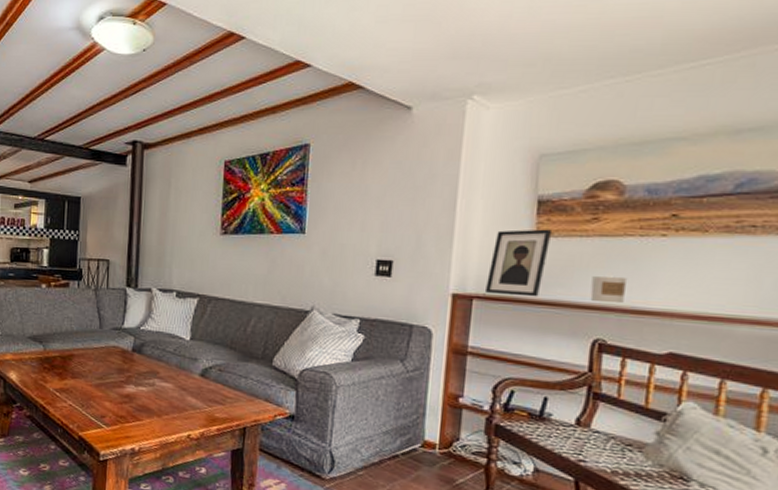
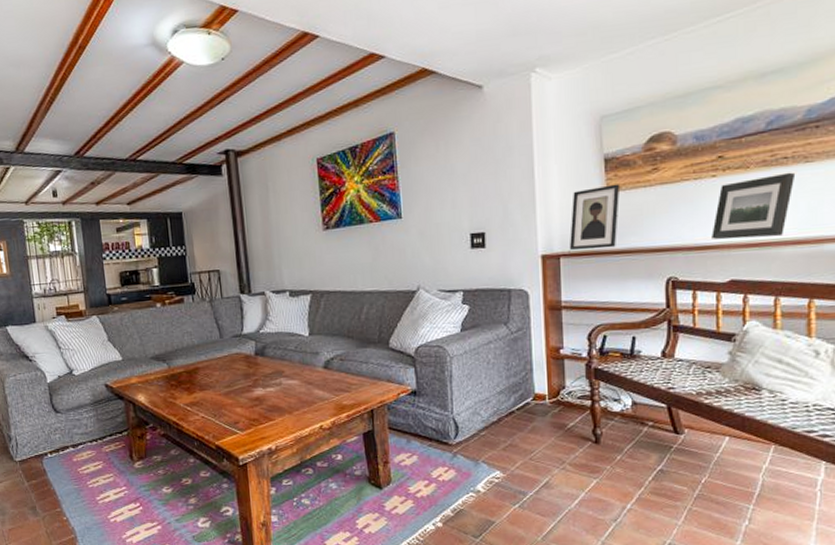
candle: present [590,272,628,304] -> none [659,216,689,245]
picture frame: none [652,242,764,313] -> present [712,172,796,240]

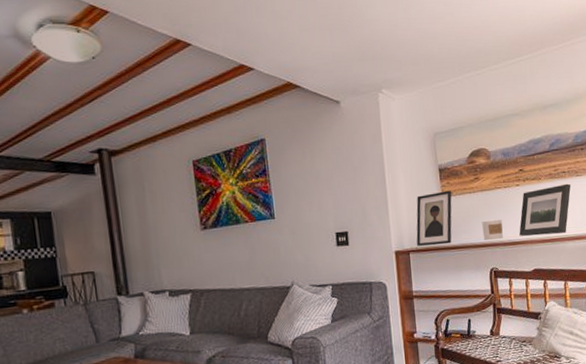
candle: none [659,216,689,245] -> present [482,217,504,241]

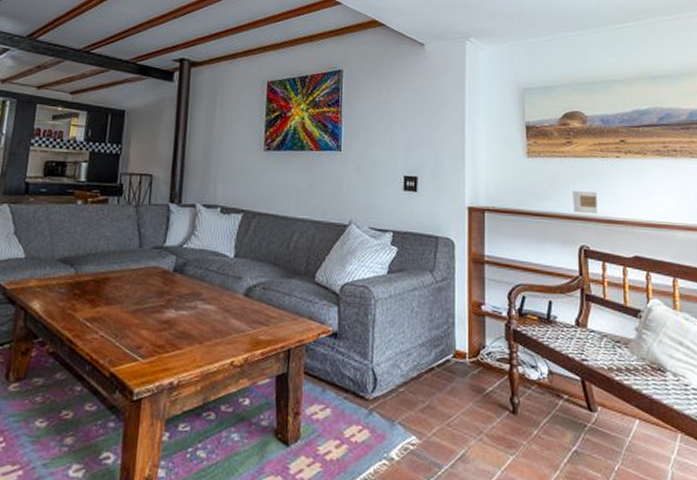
picture frame: present [416,190,452,247] -> none [494,150,539,209]
picture frame: present [519,183,571,237] -> none [617,163,684,221]

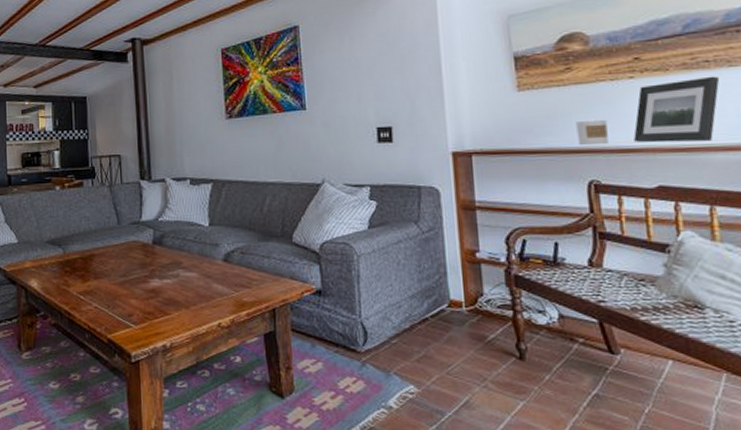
picture frame: none [617,163,684,221] -> present [633,76,720,143]

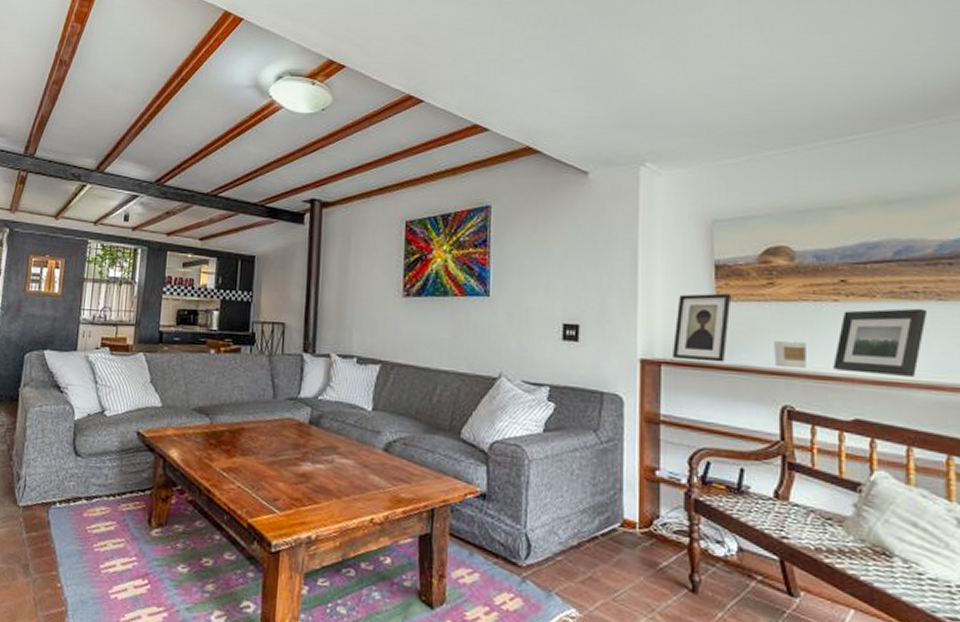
picture frame: none [481,82,533,149] -> present [673,293,732,363]

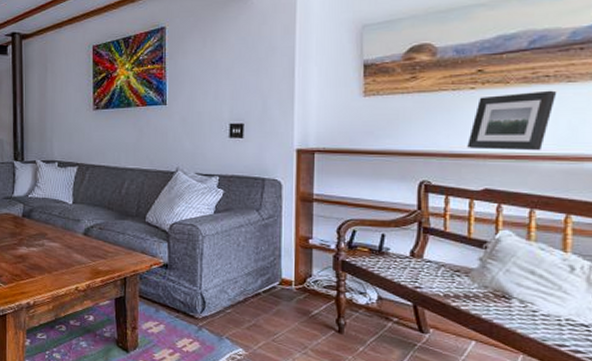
picture frame: present [673,293,732,363] -> none [325,89,378,148]
candle: present [774,337,808,369] -> none [414,123,445,149]

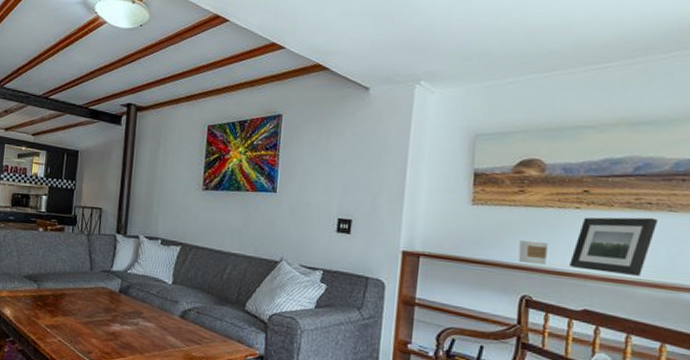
candle: none [414,123,445,149] -> present [518,238,549,266]

